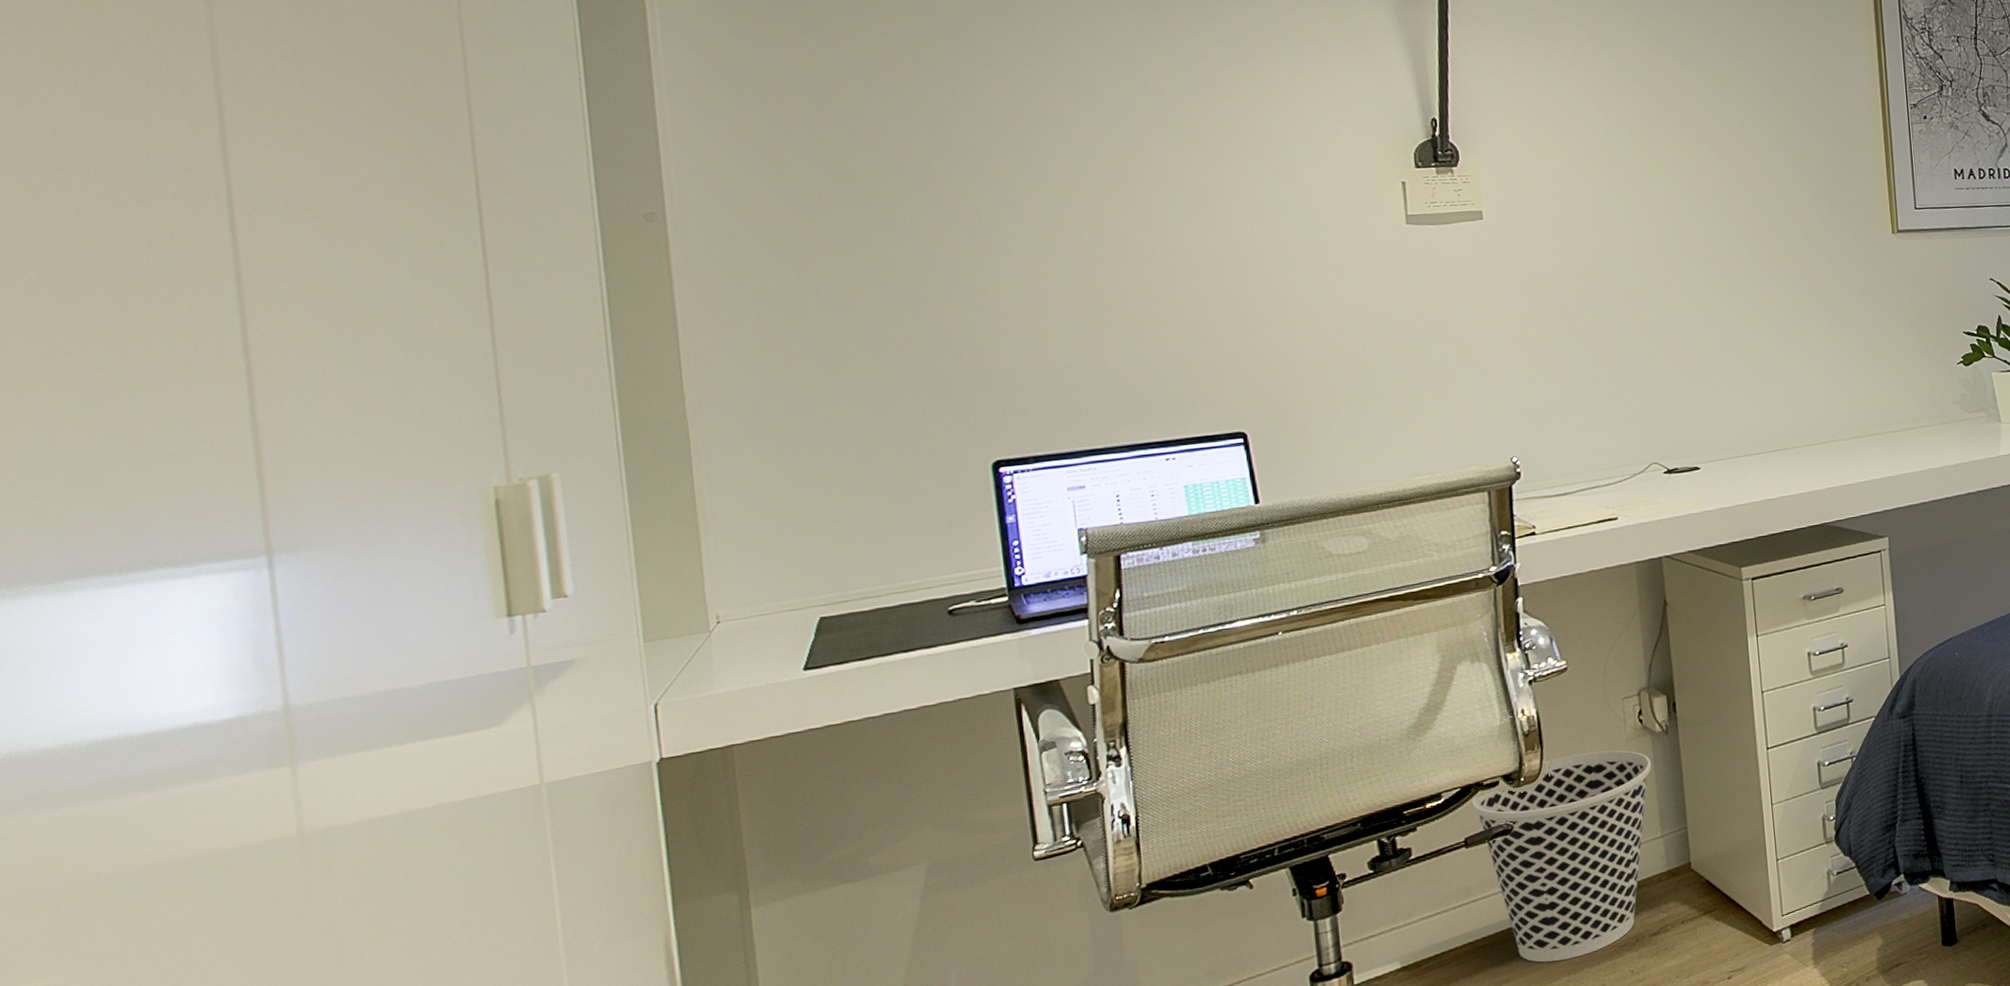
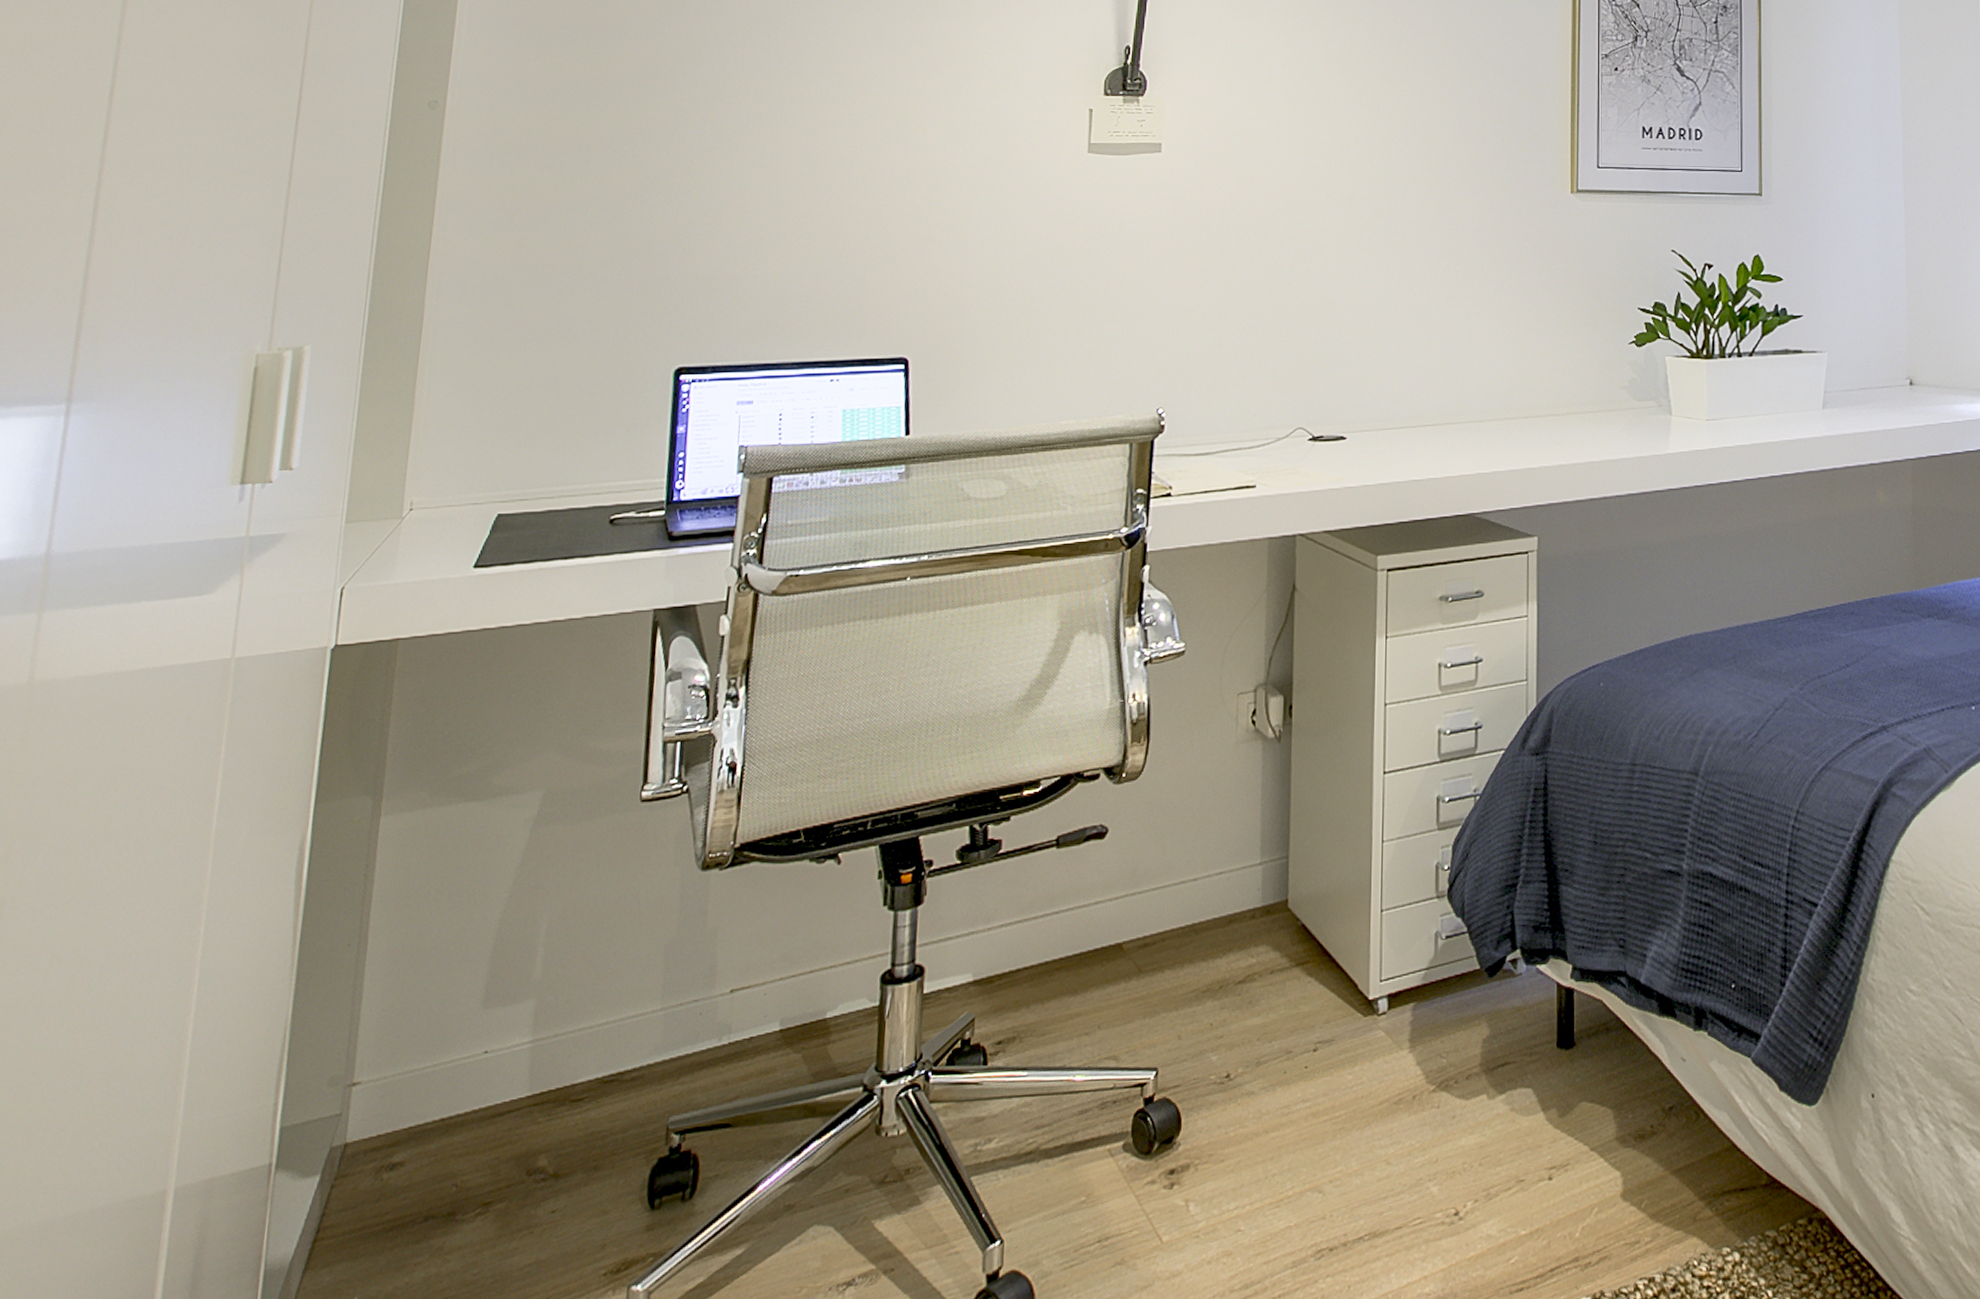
wastebasket: present [1471,750,1652,963] -> none [1069,752,1260,1000]

